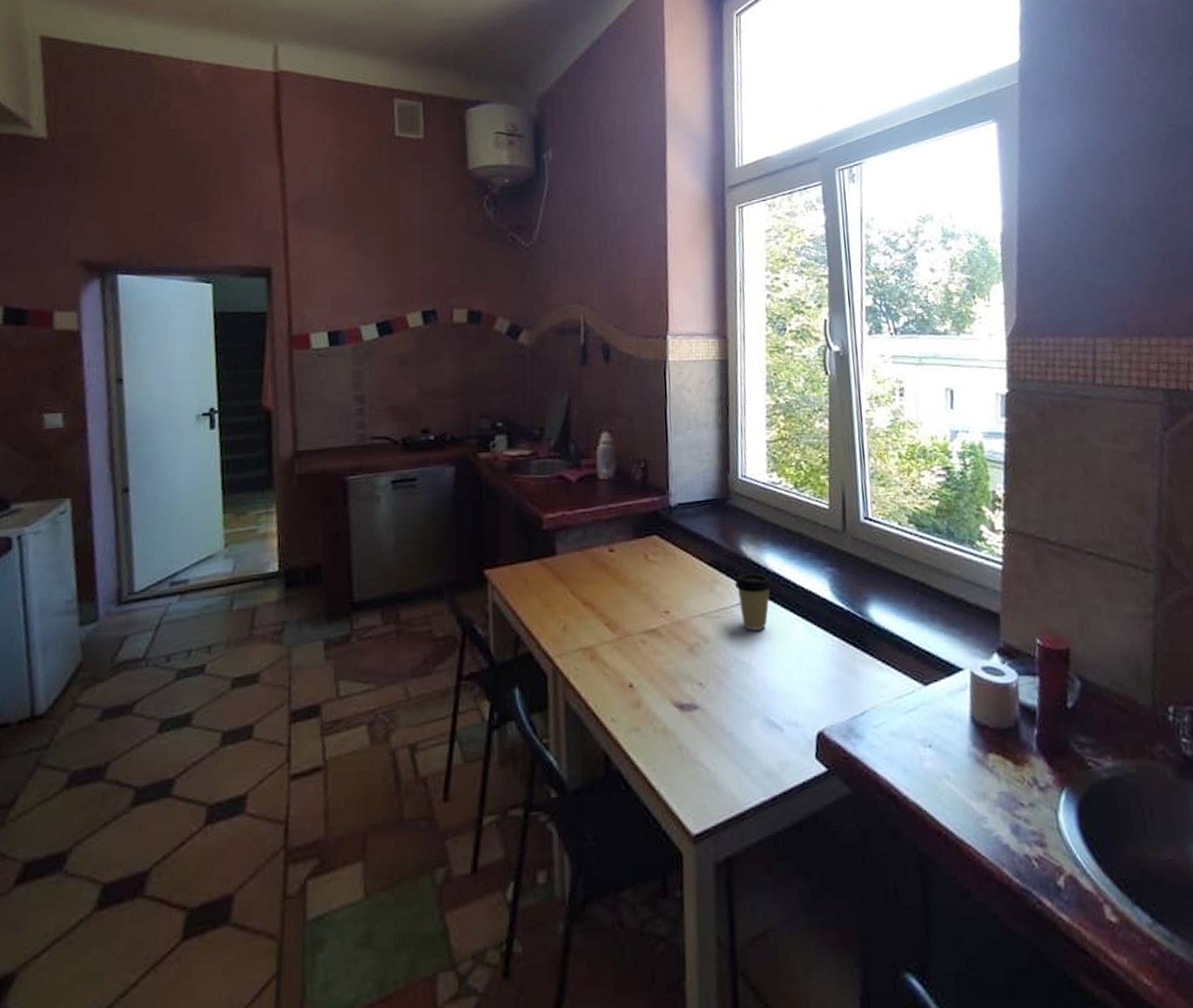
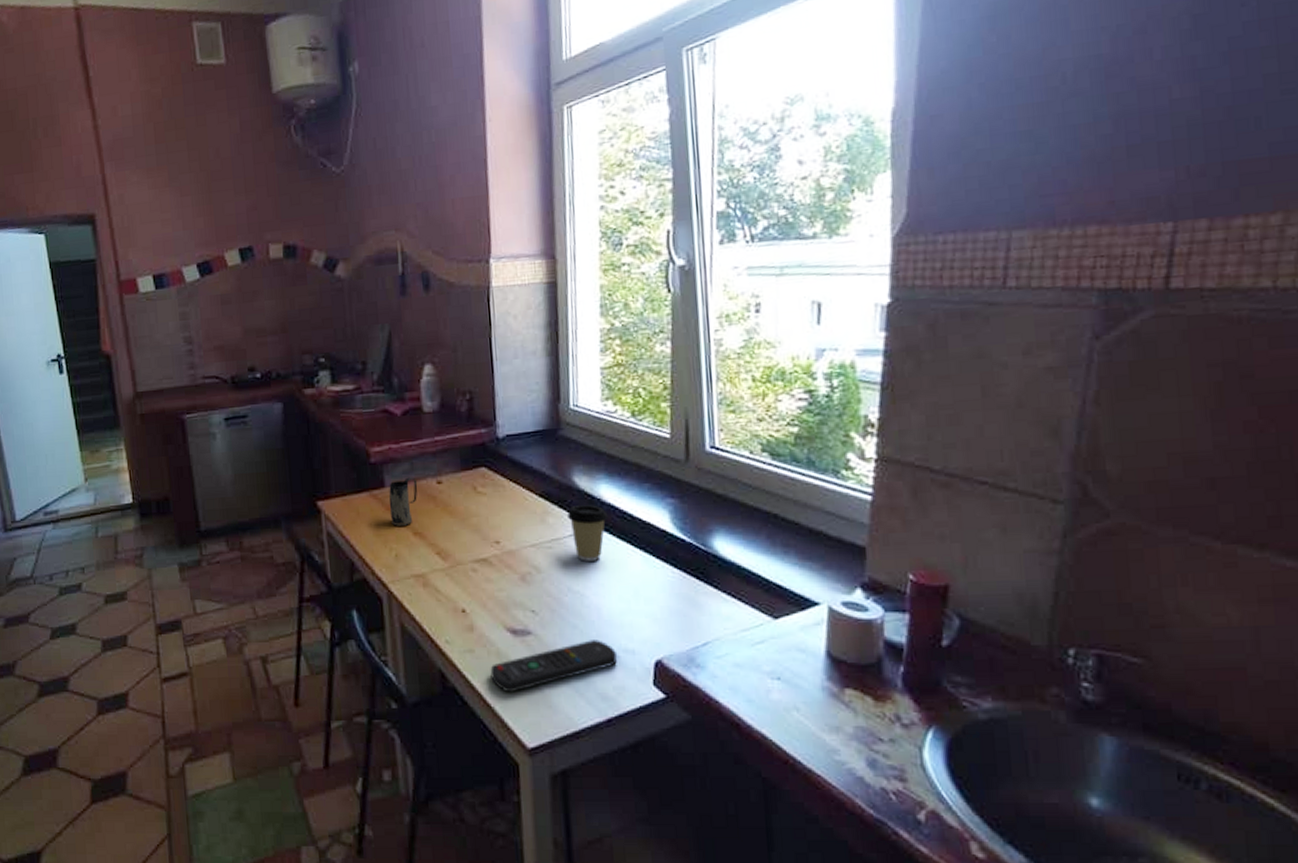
mug: none [559,545,590,596] -> present [389,477,418,526]
remote control: none [656,712,782,774] -> present [490,640,618,693]

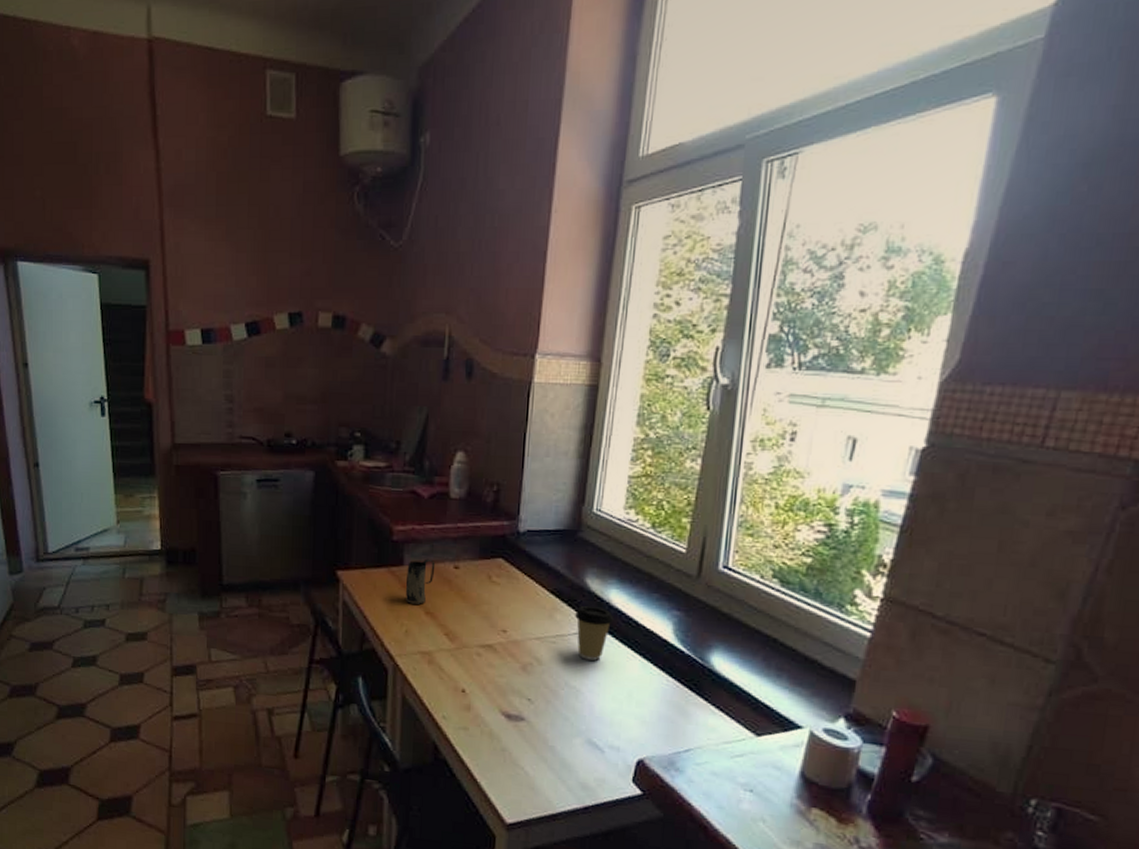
remote control: present [490,640,618,693] -> none [480,733,603,772]

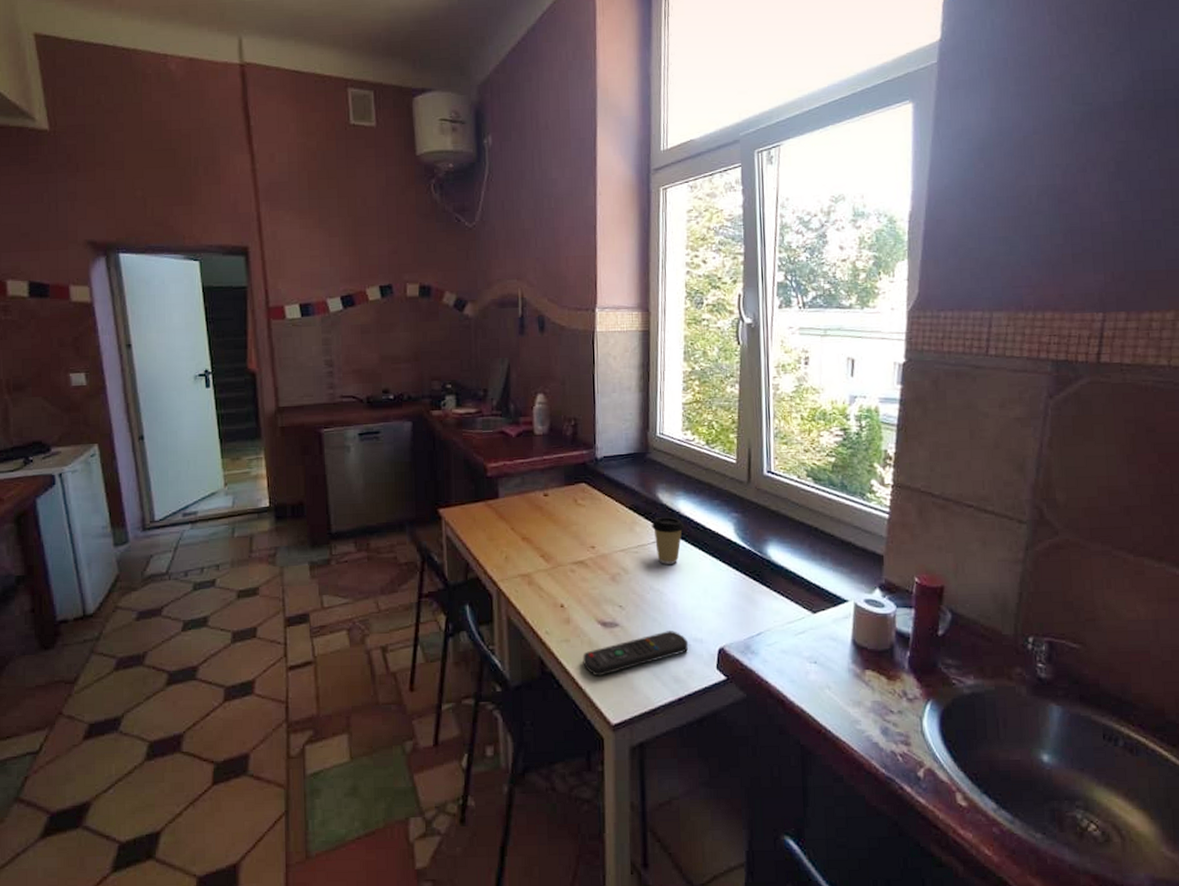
mug: present [405,558,436,604] -> none [501,490,527,532]
remote control: none [480,733,603,772] -> present [583,631,689,677]

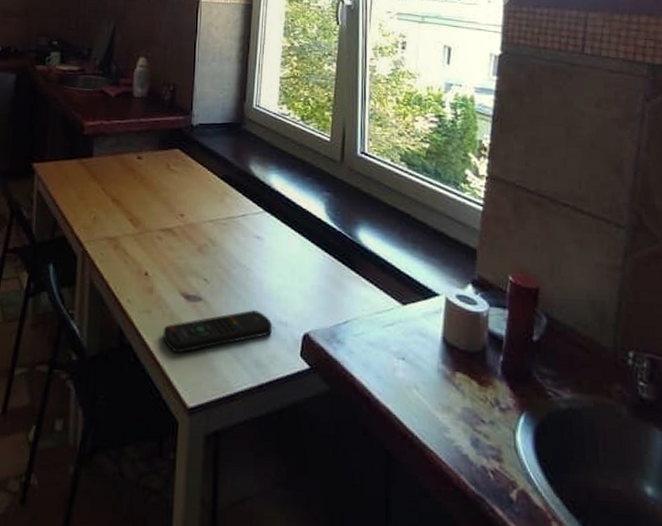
coffee cup: present [652,517,685,564] -> none [242,190,276,240]

